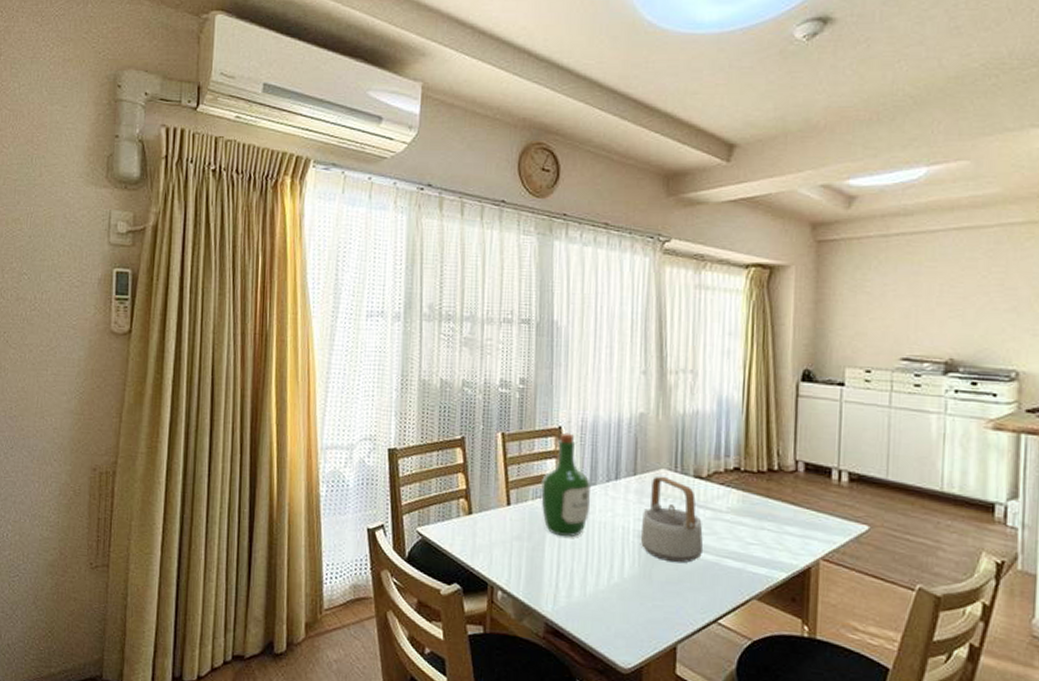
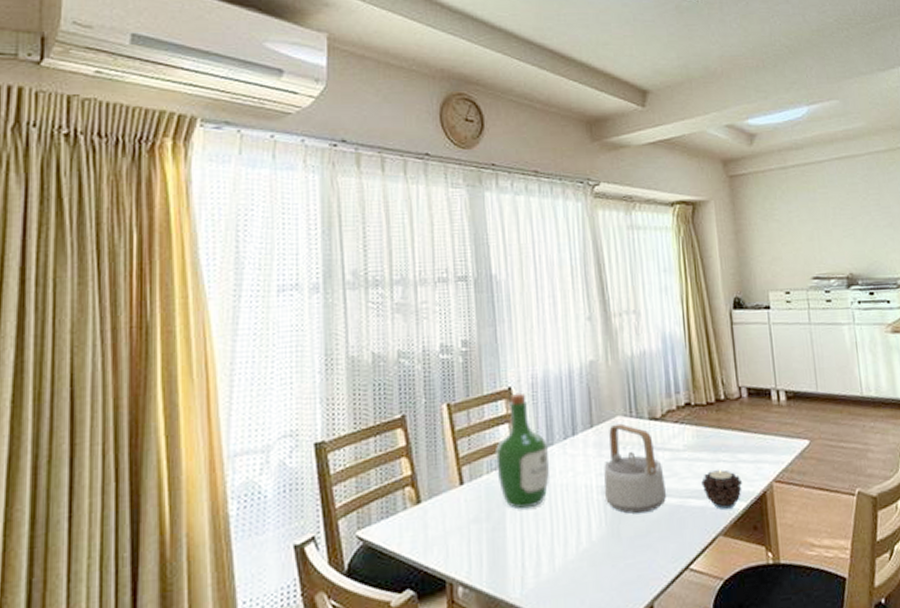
candle: none [741,536,787,577] -> present [701,468,743,510]

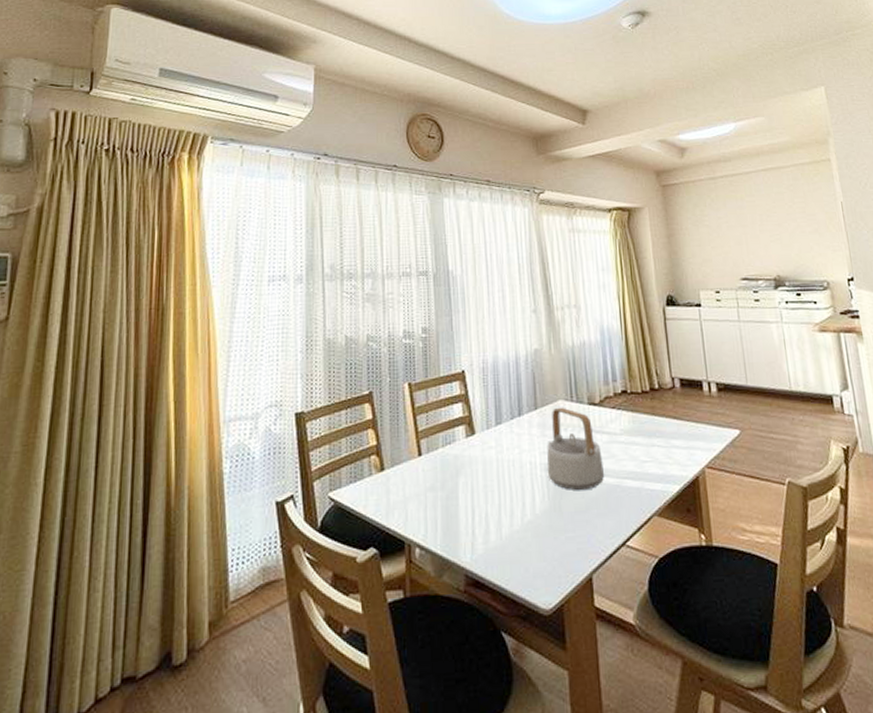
wine bottle: present [496,392,550,509] -> none [450,375,498,481]
candle: present [701,468,743,510] -> none [637,453,677,492]

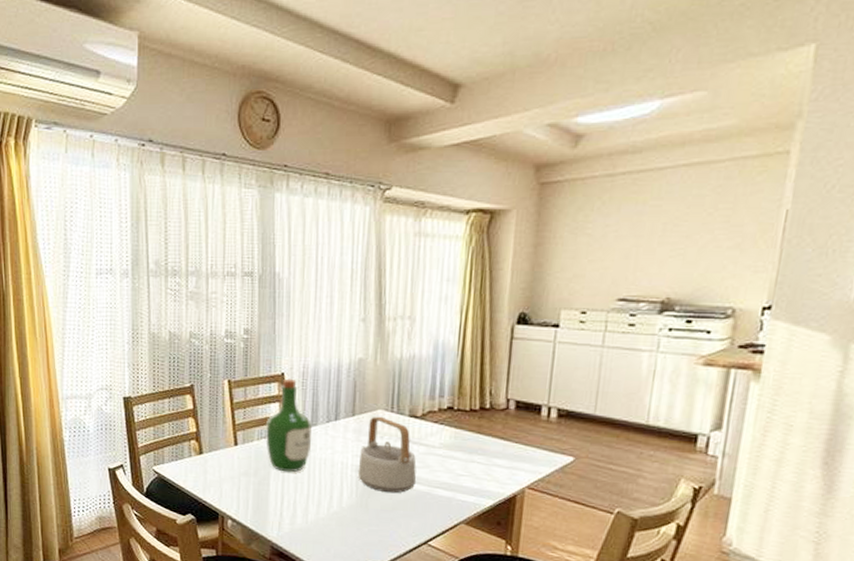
wine bottle: none [450,375,498,481] -> present [266,378,312,473]

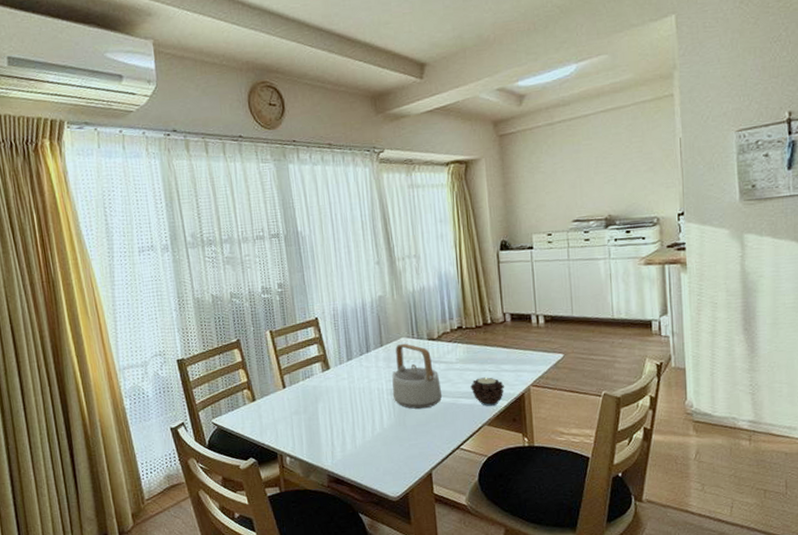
wine bottle: present [266,378,312,473] -> none [308,321,350,405]
candle: none [452,468,494,504] -> present [470,376,505,407]

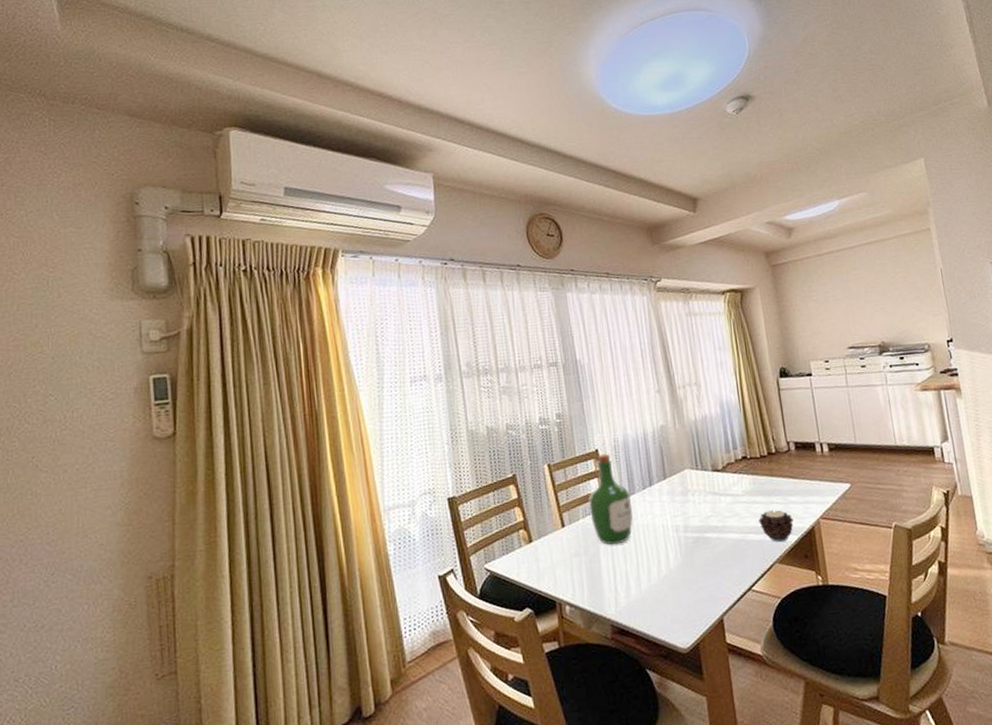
wine bottle: none [308,321,350,405] -> present [588,453,633,545]
teapot: present [392,343,443,409] -> none [677,475,731,547]

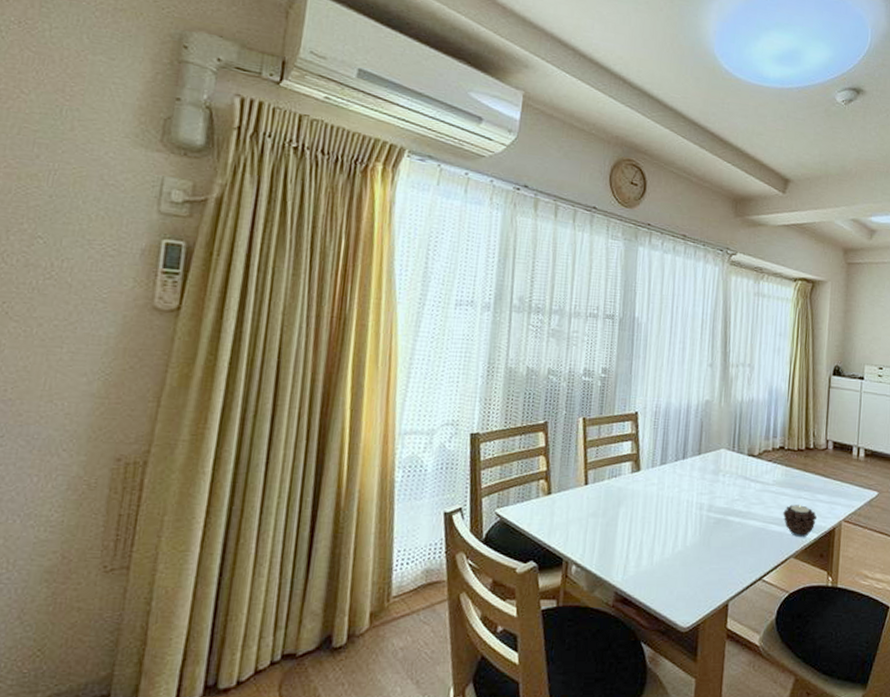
wine bottle: present [588,453,633,545] -> none [616,417,661,512]

